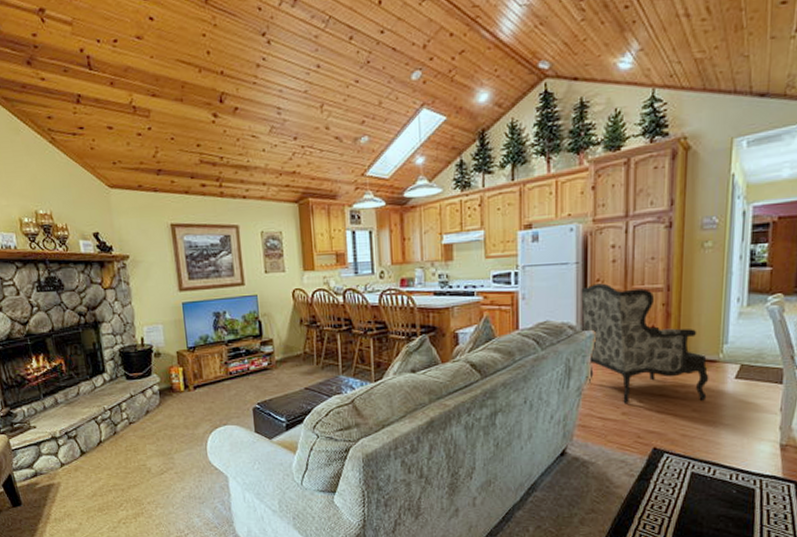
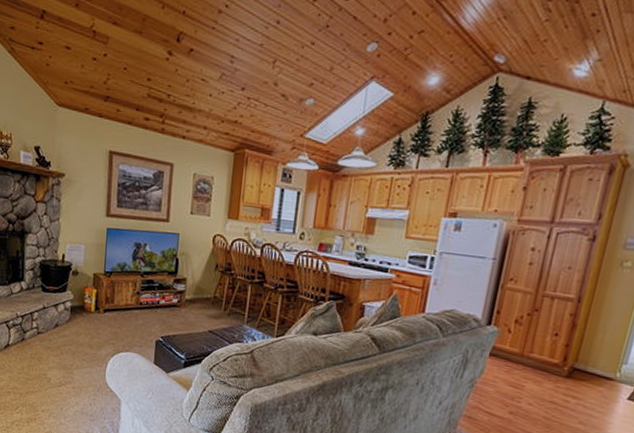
armchair: present [581,283,709,404] -> none [481,282,604,416]

